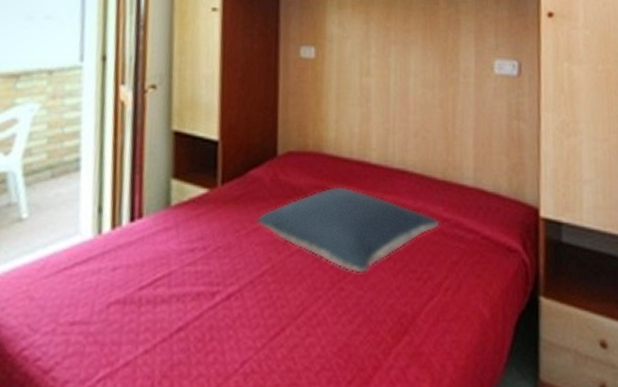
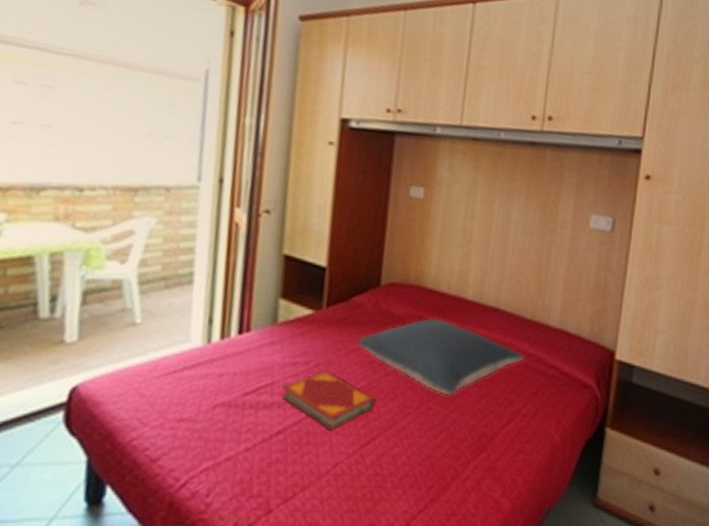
hardback book: none [180,255,281,323] -> present [281,371,375,431]

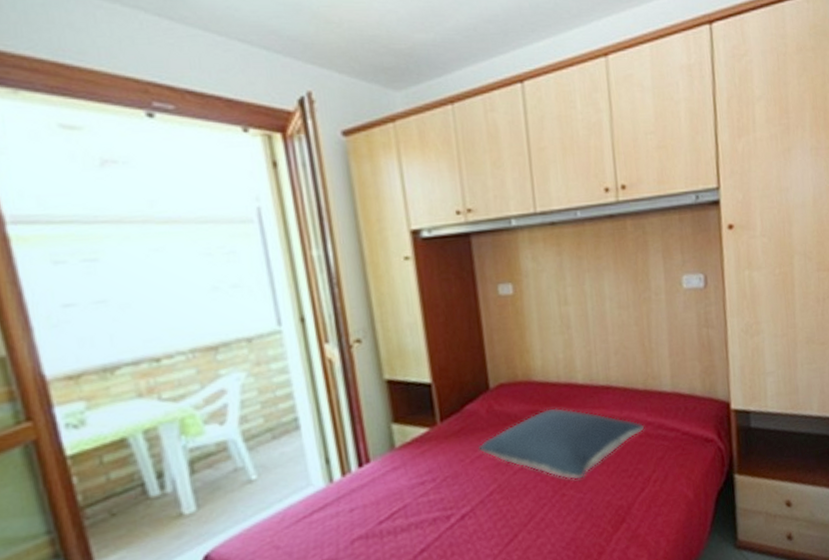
hardback book: present [281,371,375,431] -> none [415,483,510,538]

